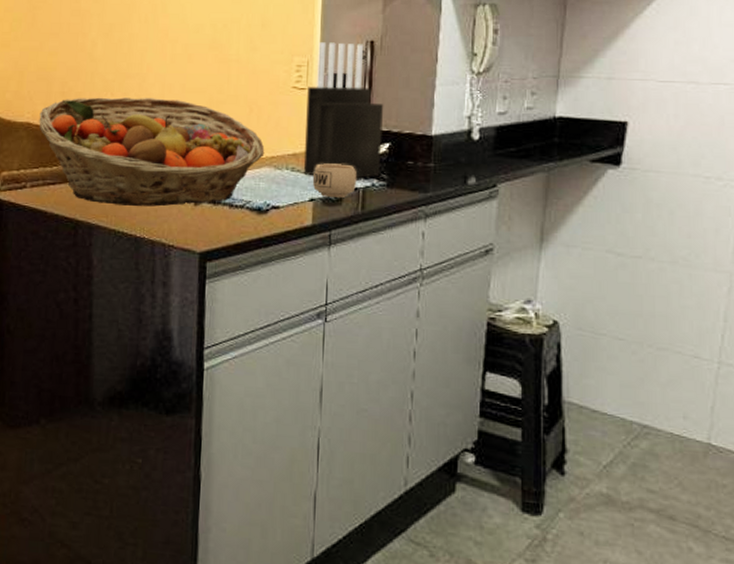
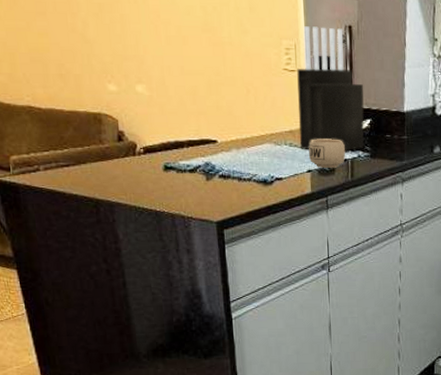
fruit basket: present [39,97,265,207] -> none [40,79,265,183]

